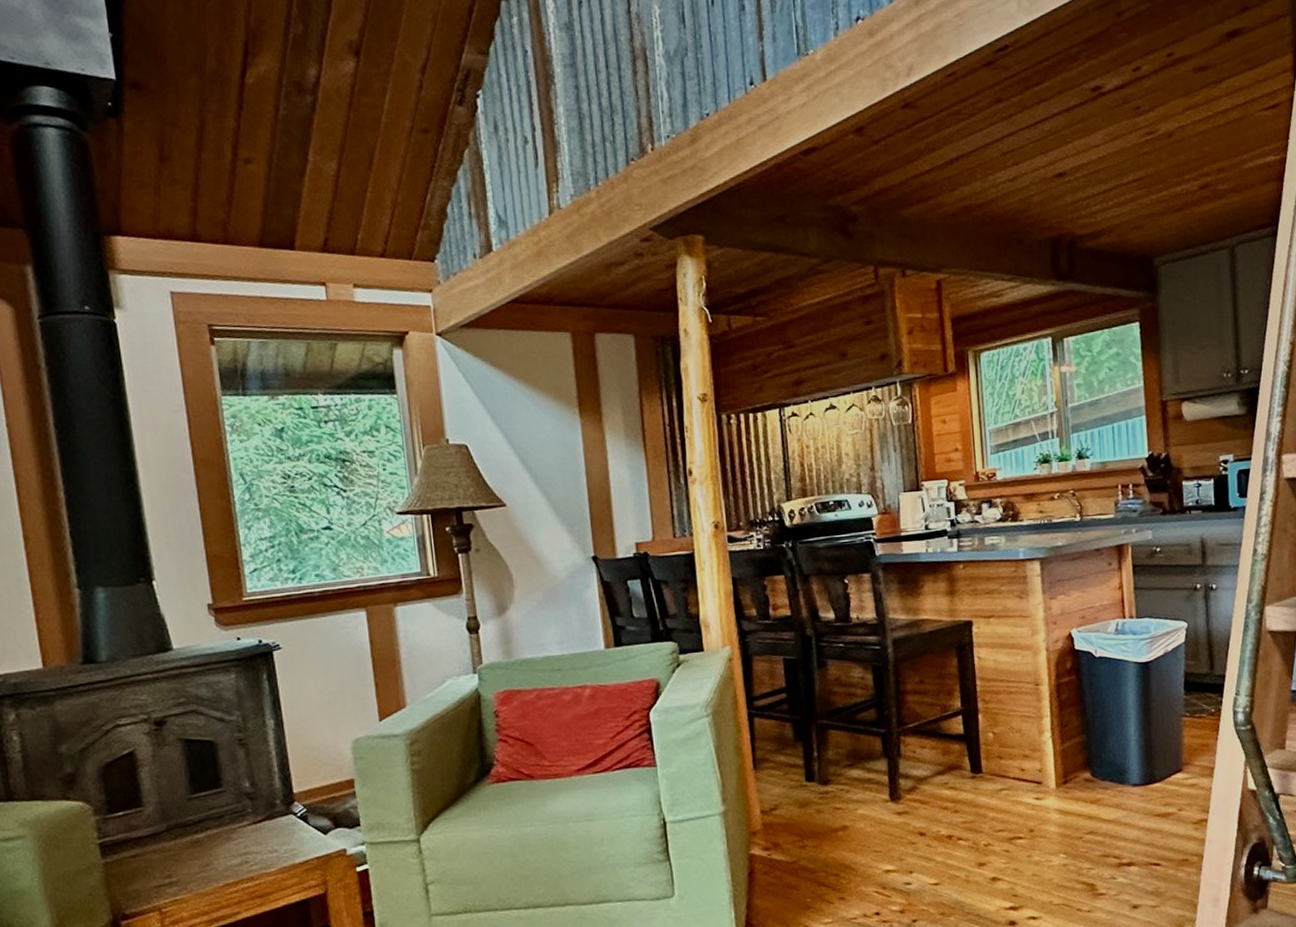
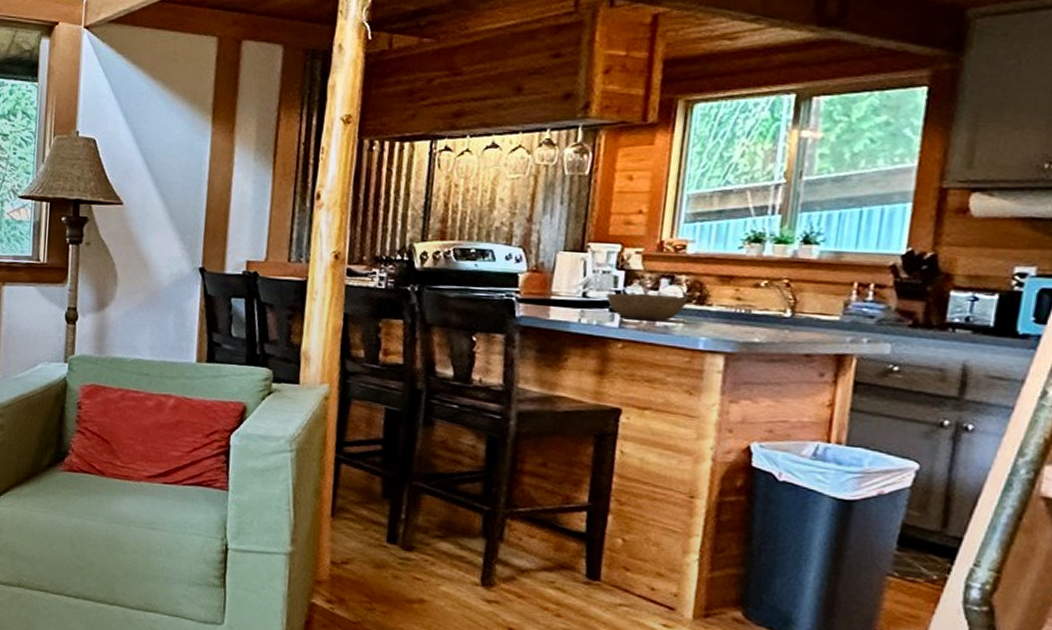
bowl: none [944,517,1006,543] -> present [606,292,689,322]

